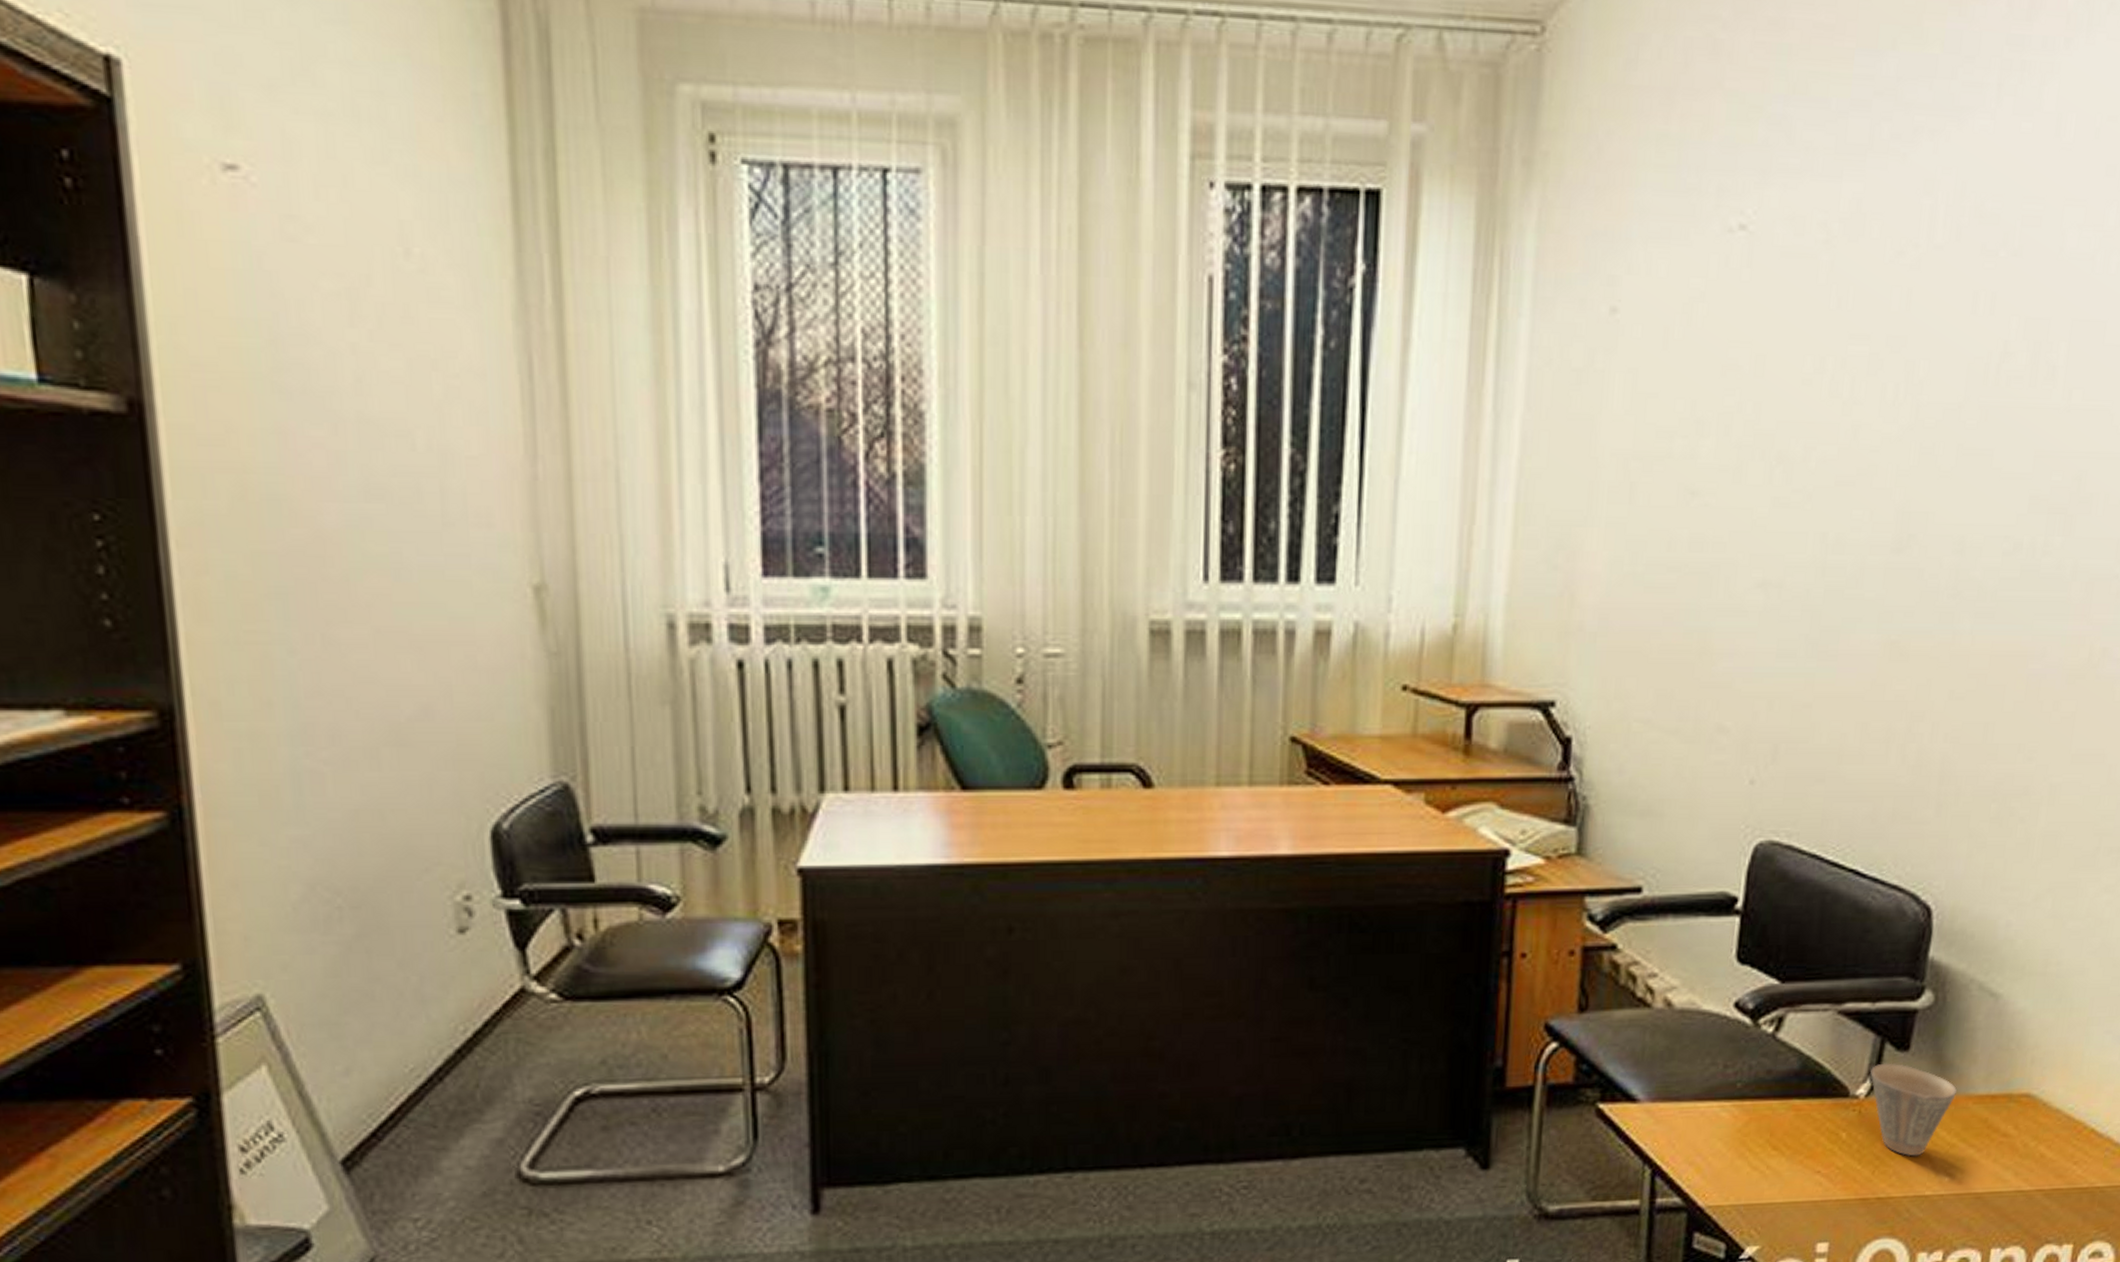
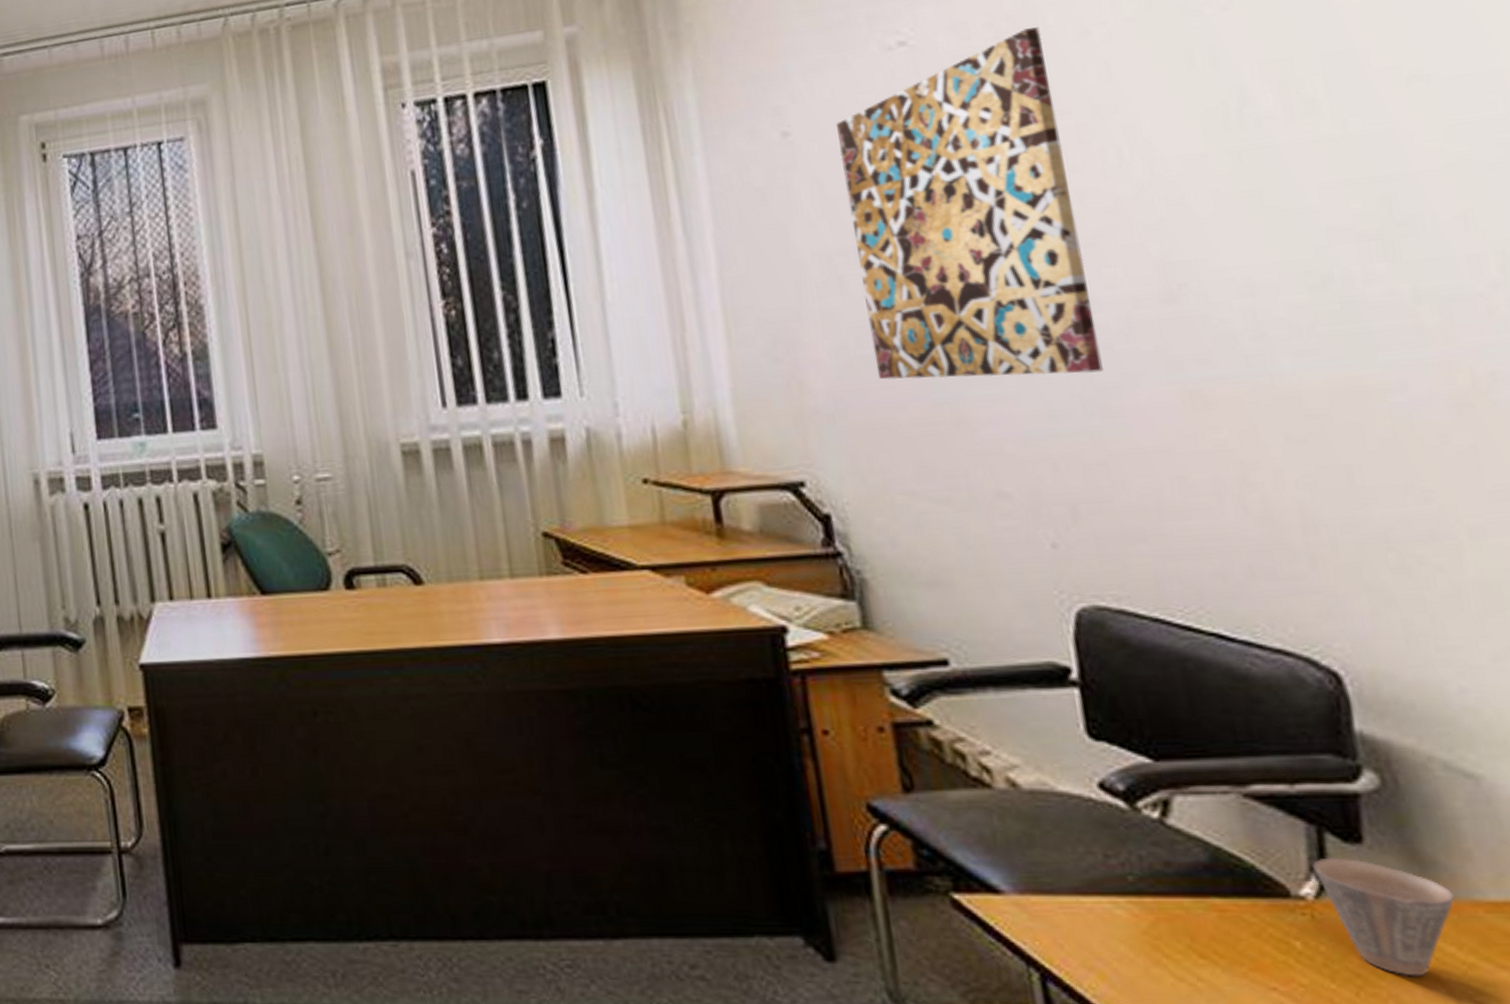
wall art: none [1644,236,1865,614] -> present [836,27,1103,380]

